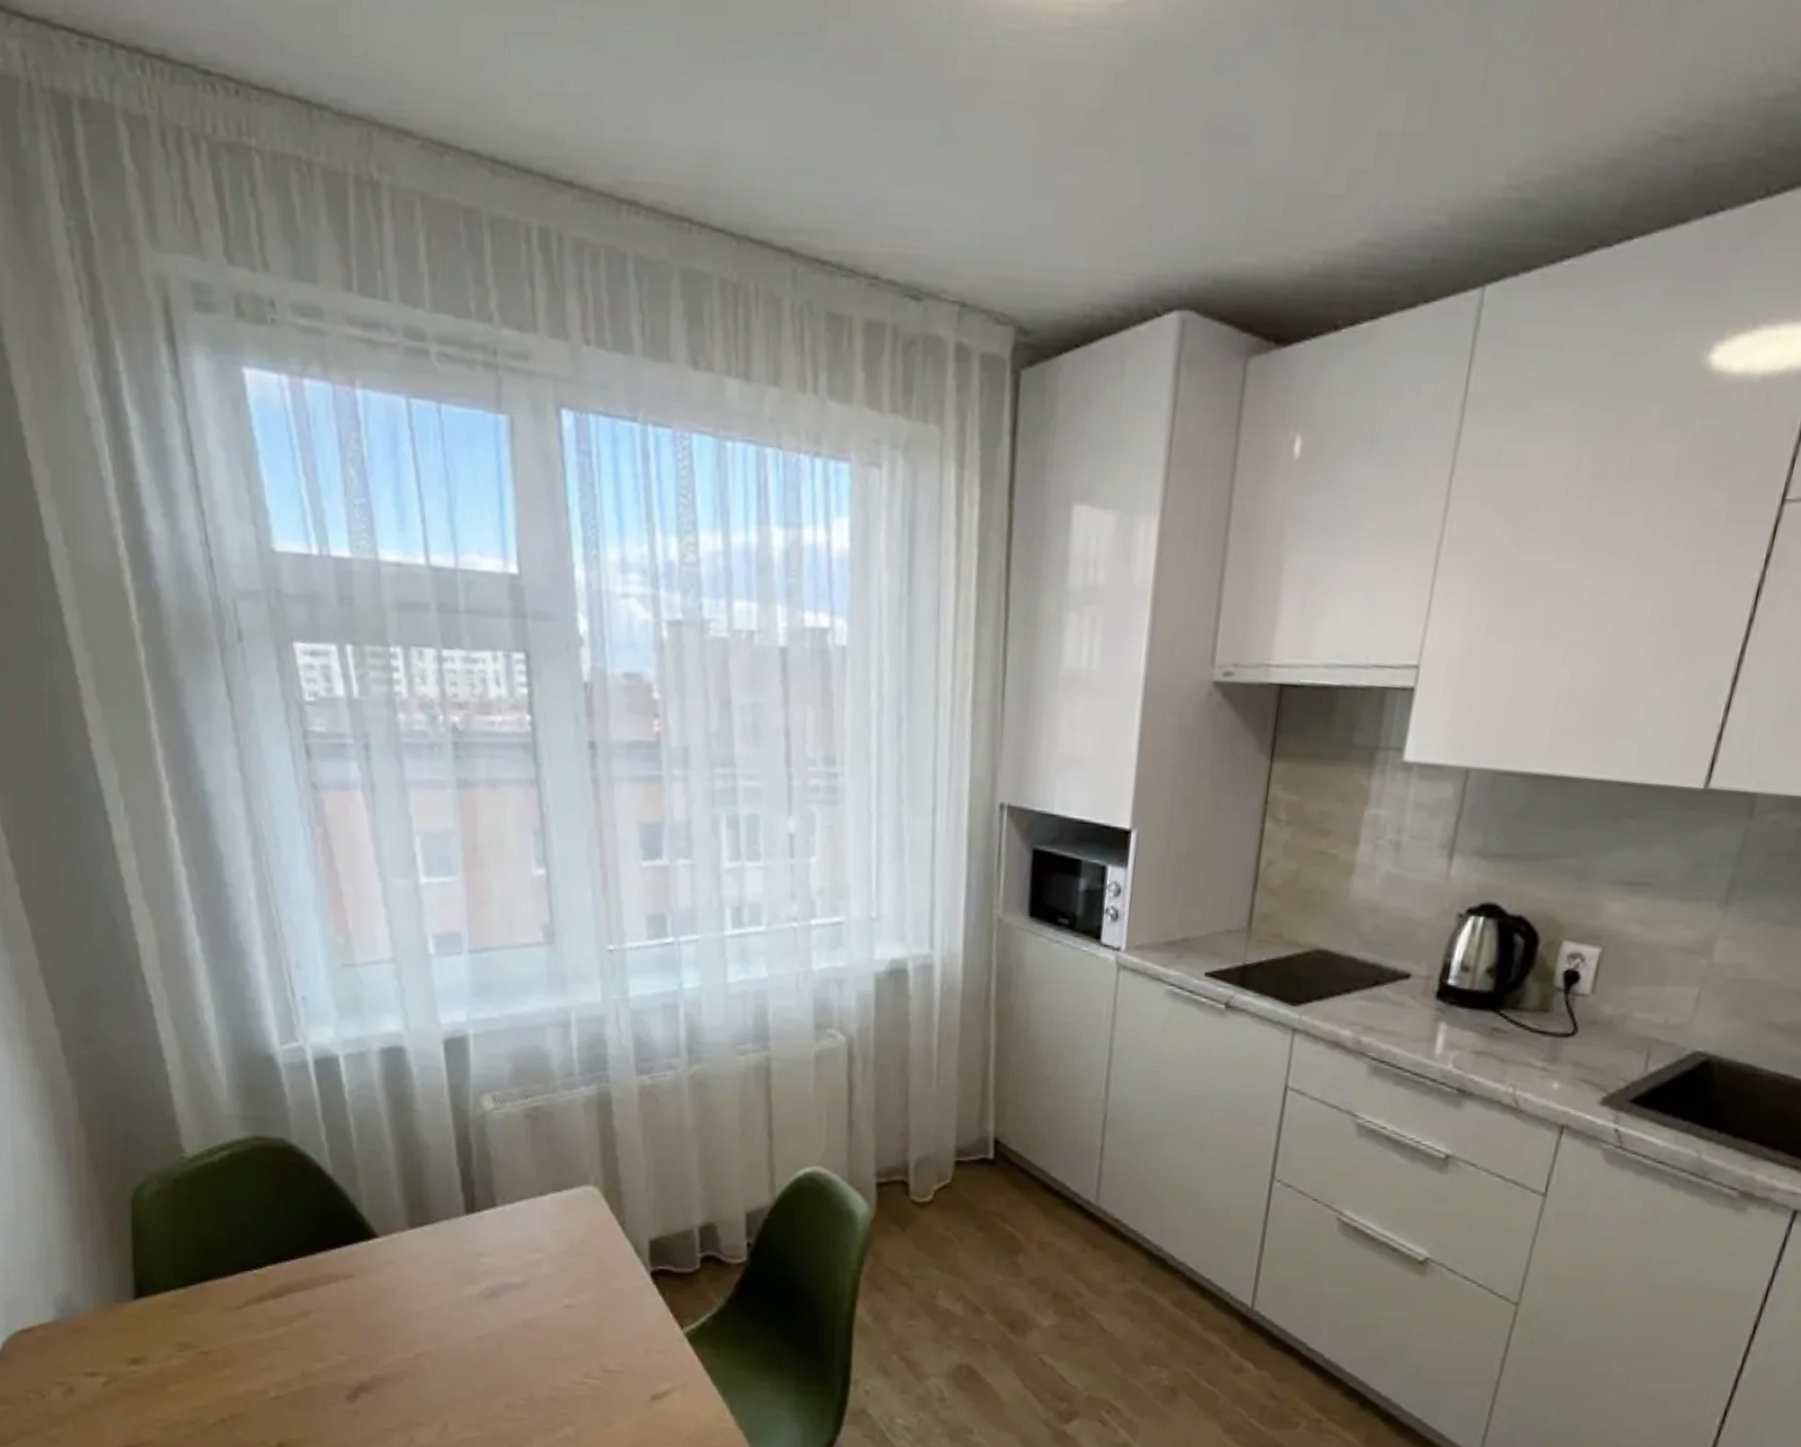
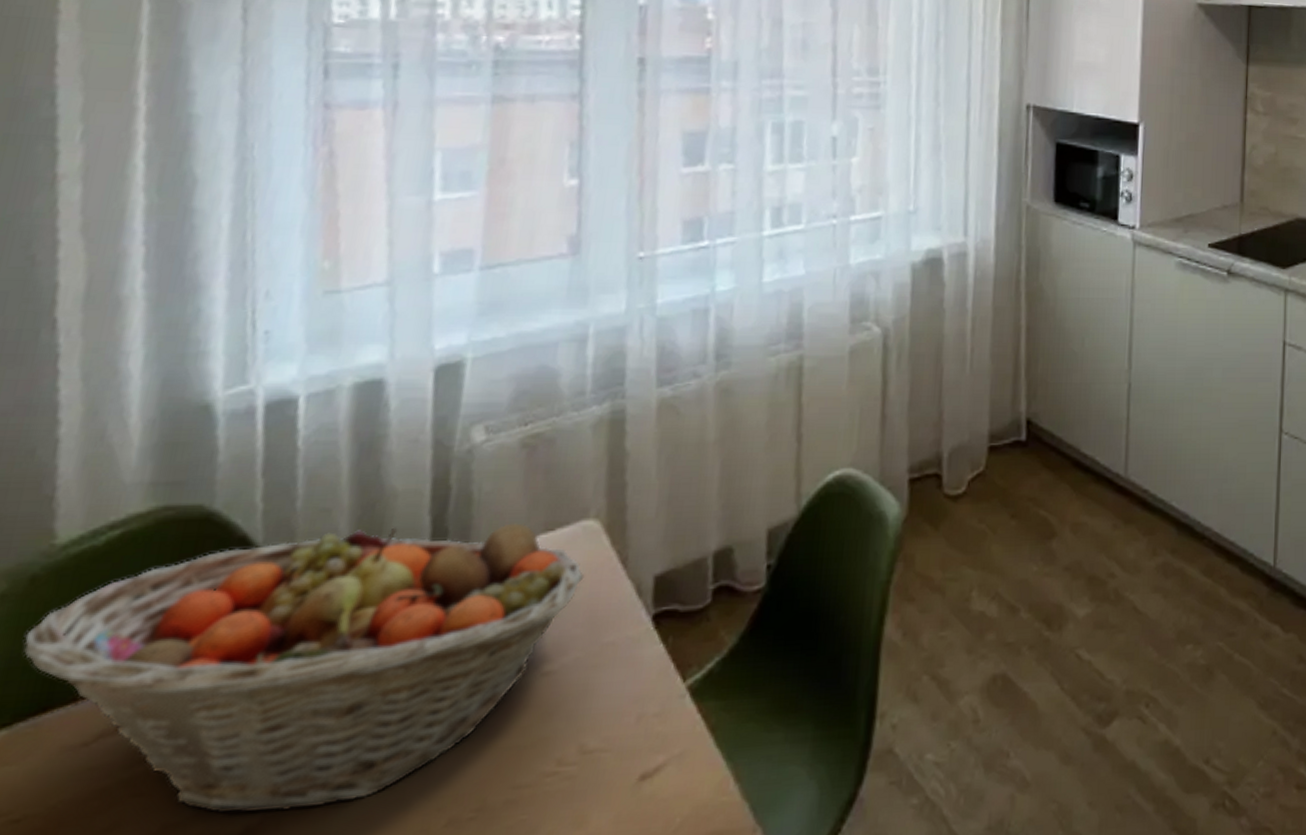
fruit basket: none [180,1172,590,1379] -> present [23,523,585,815]

